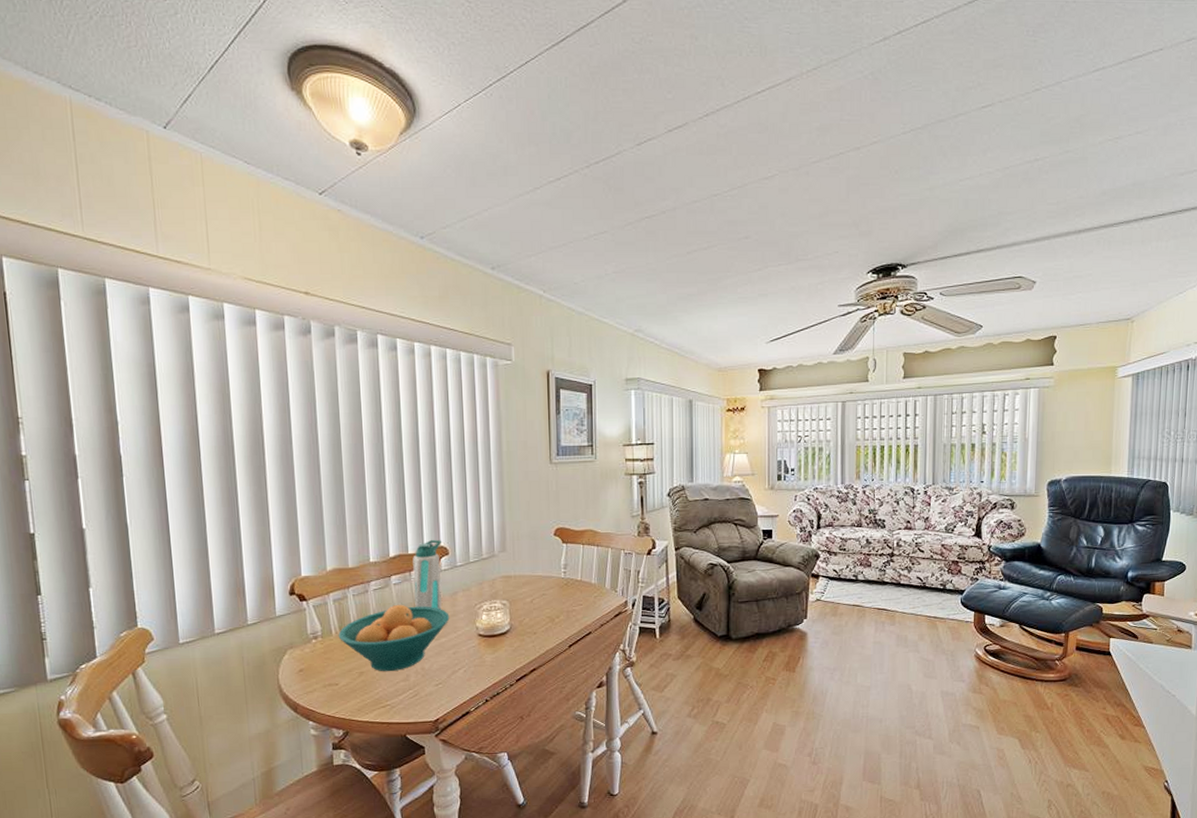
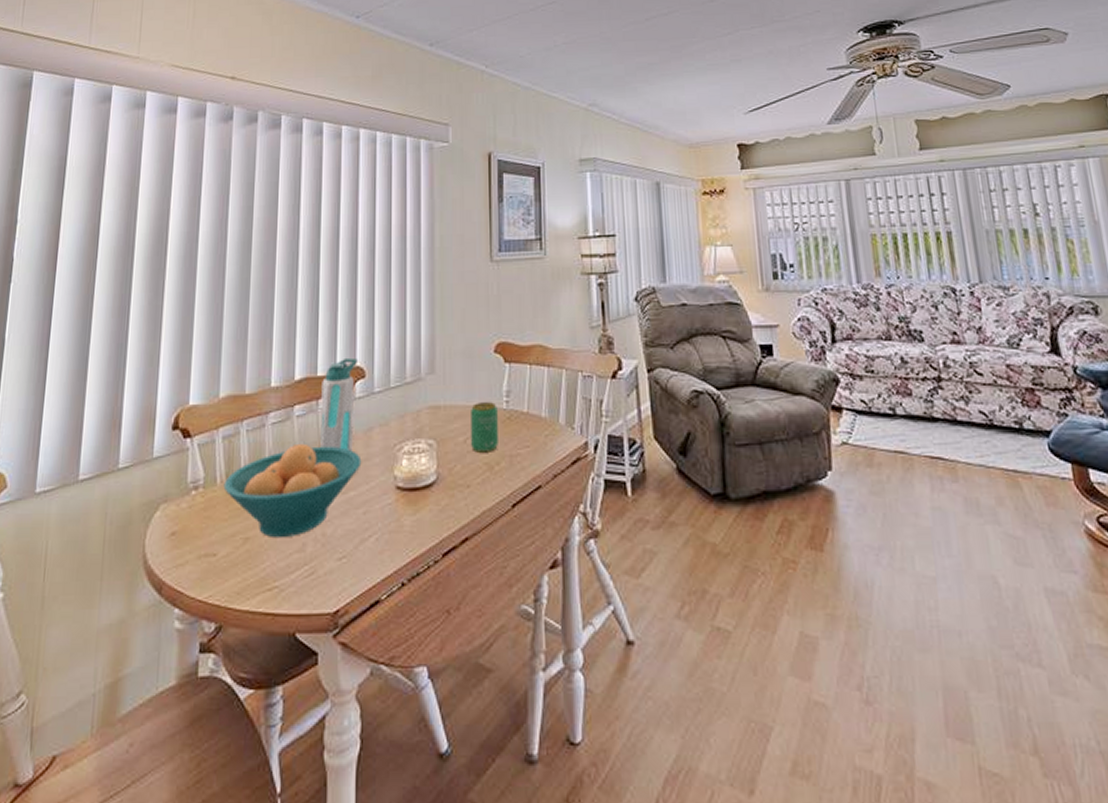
beverage can: none [536,573,558,609] -> present [471,402,498,453]

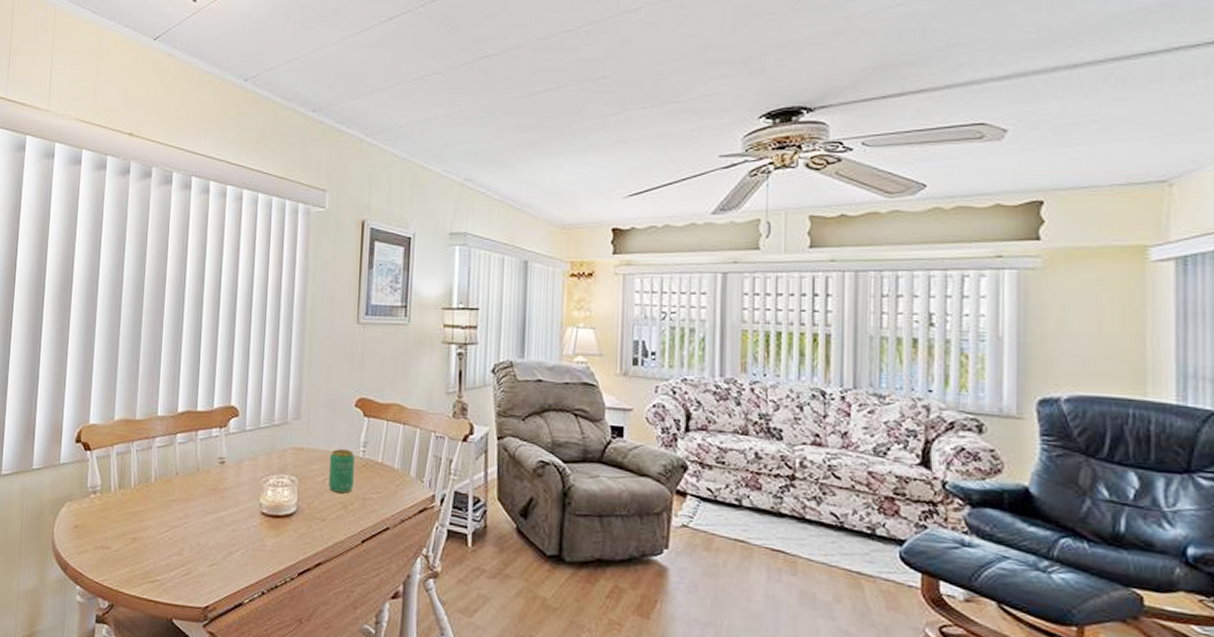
fruit bowl: present [223,443,362,539] -> none [116,466,233,542]
water bottle: present [320,357,359,452] -> none [198,397,233,479]

